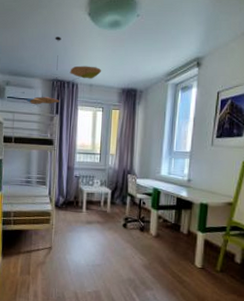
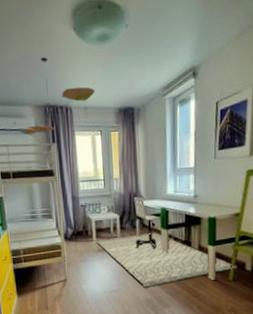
rug: none [85,211,226,266] -> present [96,232,237,287]

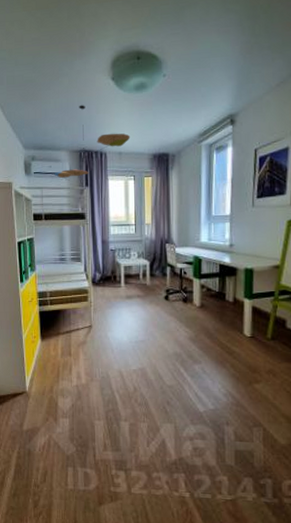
rug: present [96,232,237,287] -> none [124,281,277,339]

